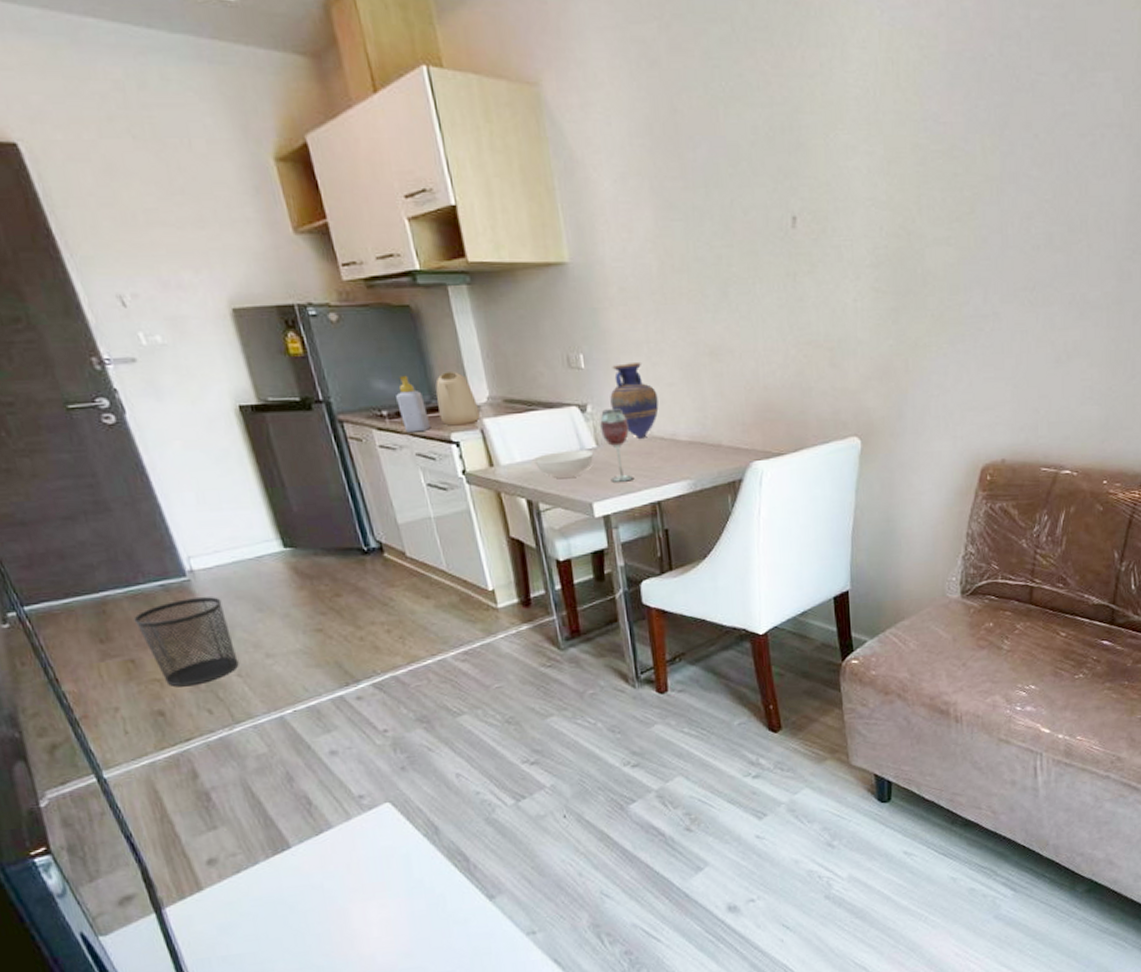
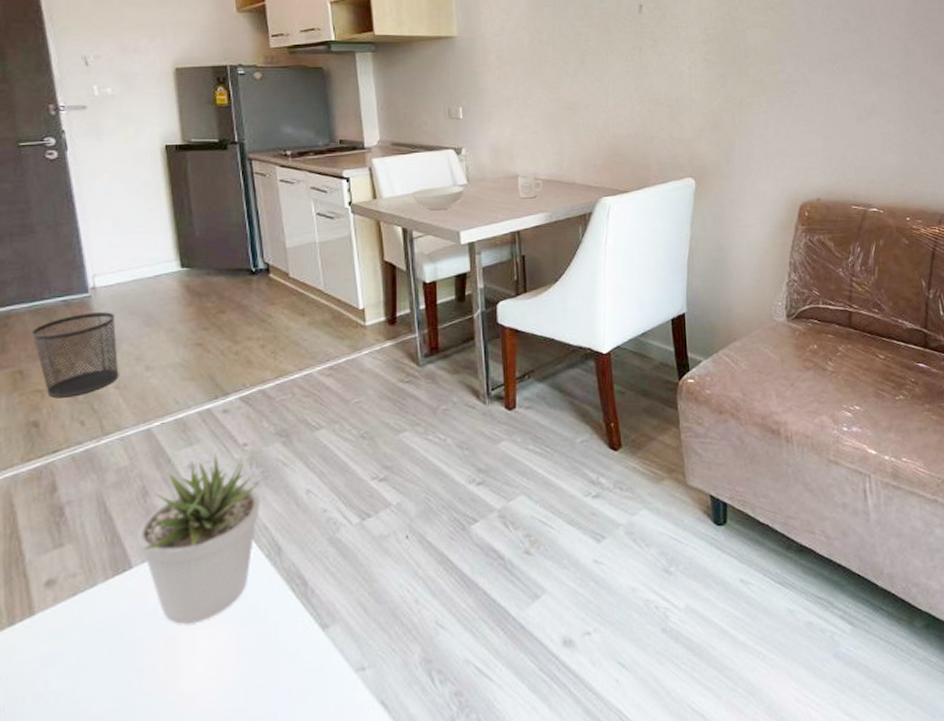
potted plant: none [290,738,411,896] -> present [138,452,261,624]
soap bottle: present [396,375,431,433] -> none [301,122,327,170]
kettle: present [435,370,480,426] -> none [335,119,370,164]
wineglass: present [600,409,633,482] -> none [472,152,497,214]
vase: present [610,363,658,438] -> none [482,115,523,177]
mug: none [654,435,685,465] -> present [517,174,543,199]

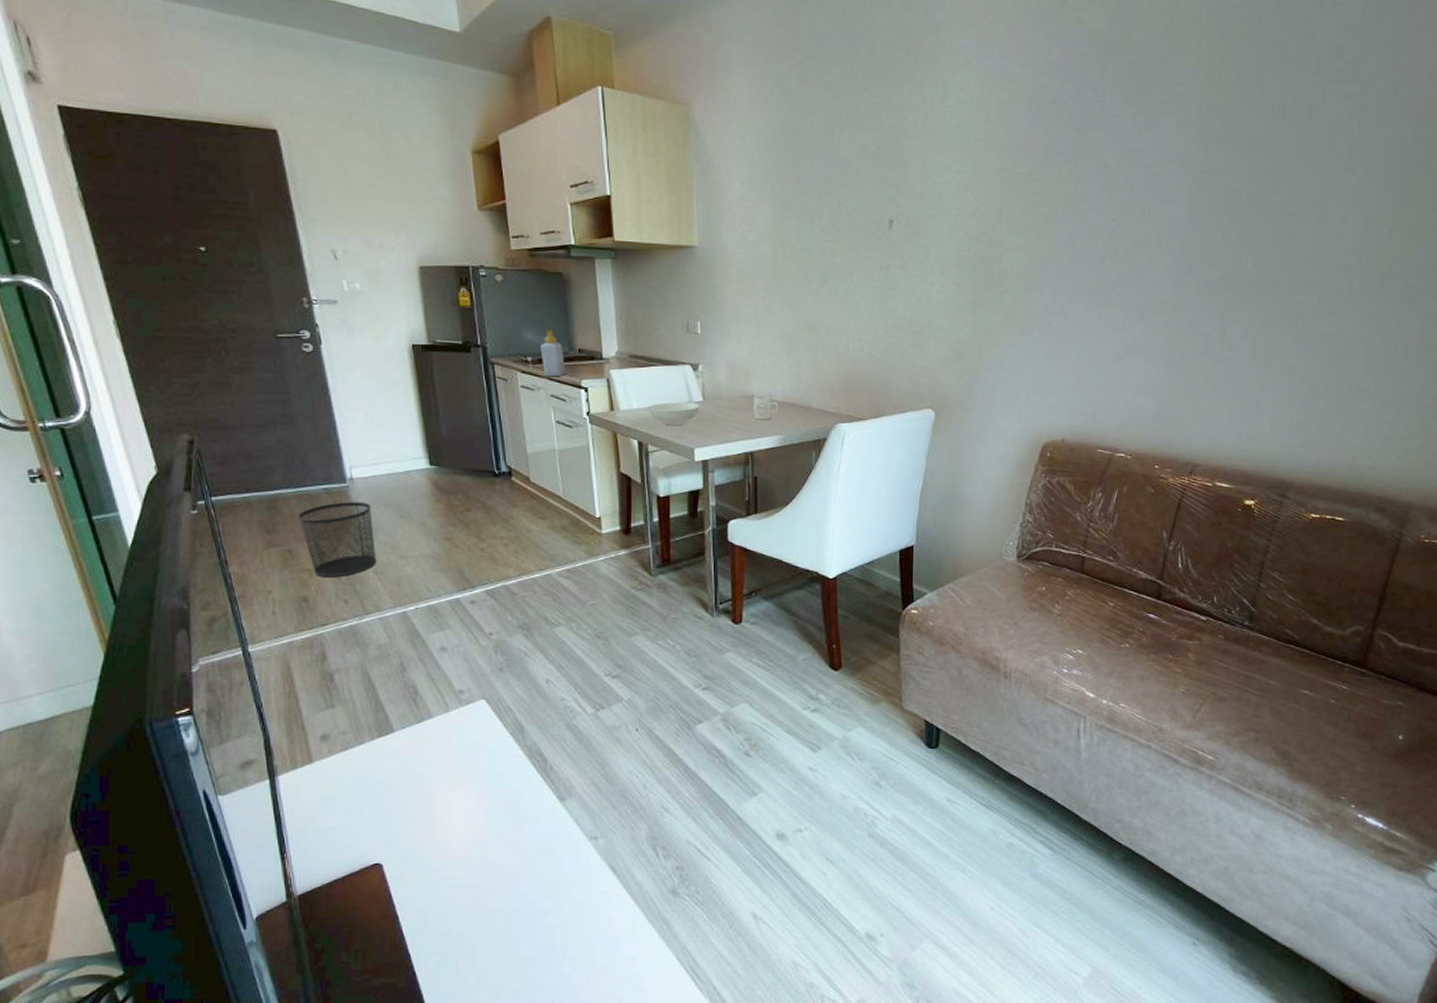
potted plant: present [138,452,261,624] -> none [398,638,505,783]
soap bottle: none [301,122,327,170] -> present [541,329,566,377]

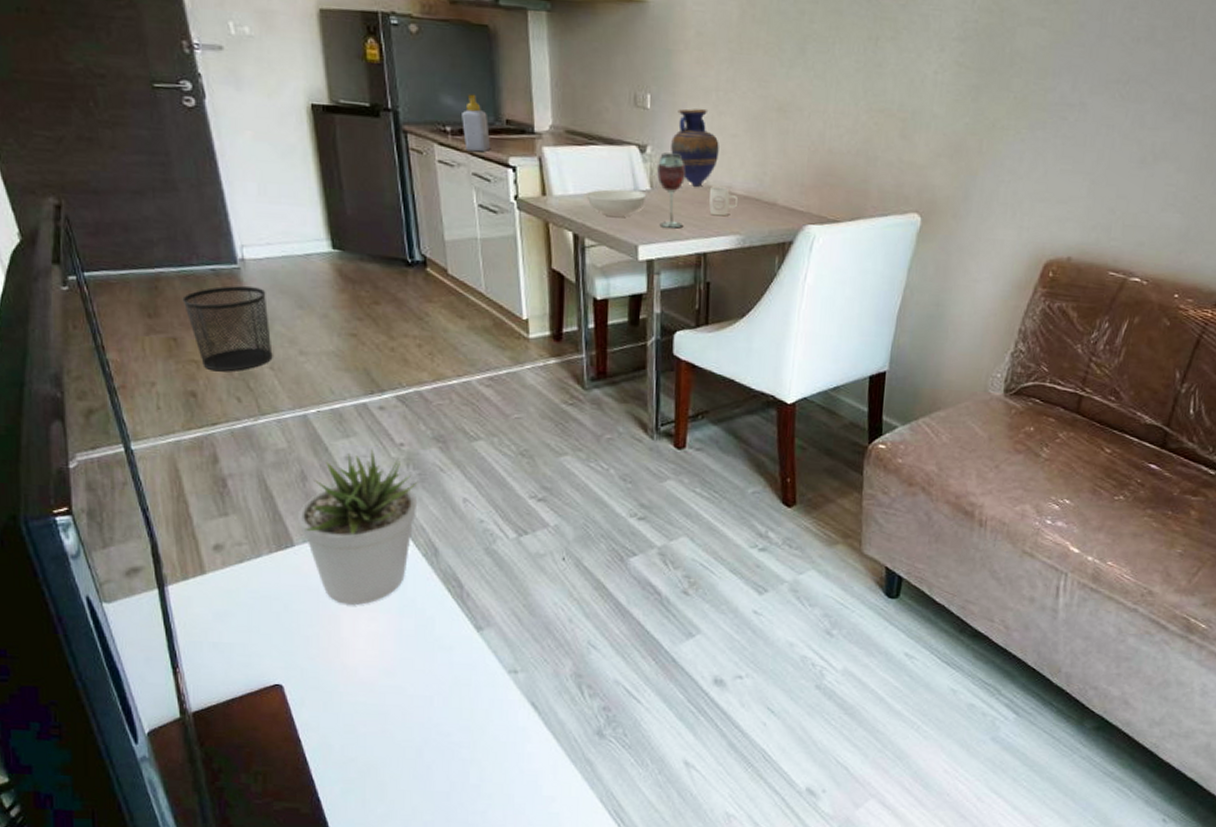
potted plant: none [398,638,505,783] -> present [298,448,418,605]
wineglass: none [708,369,732,432] -> present [657,152,685,229]
vase: none [719,332,760,396] -> present [671,108,719,187]

